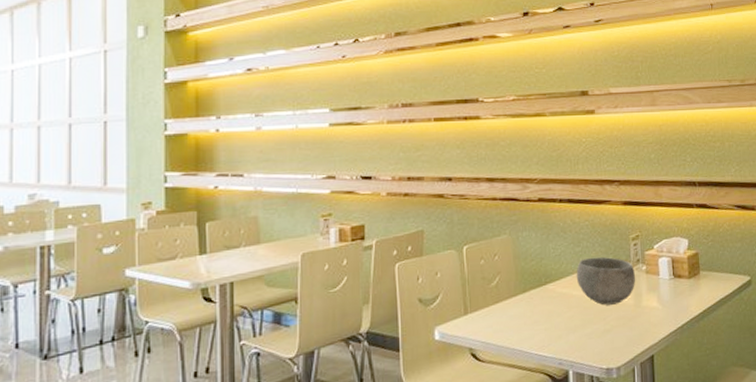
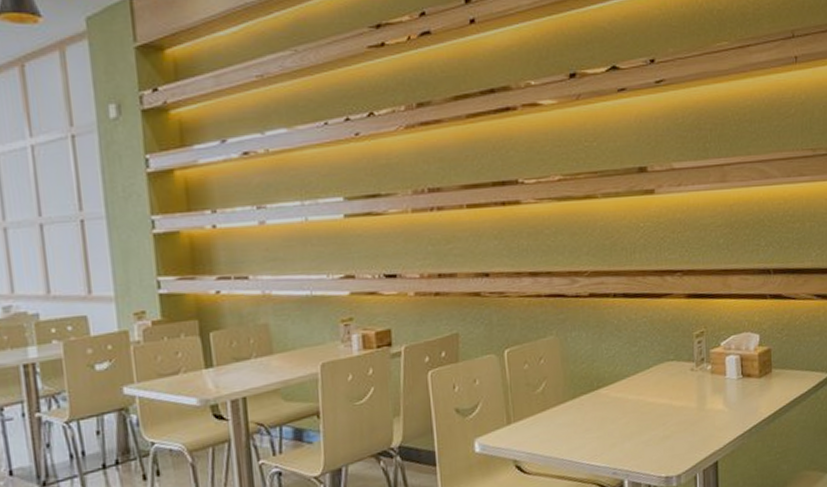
bowl: present [576,257,636,305] -> none [632,357,700,410]

